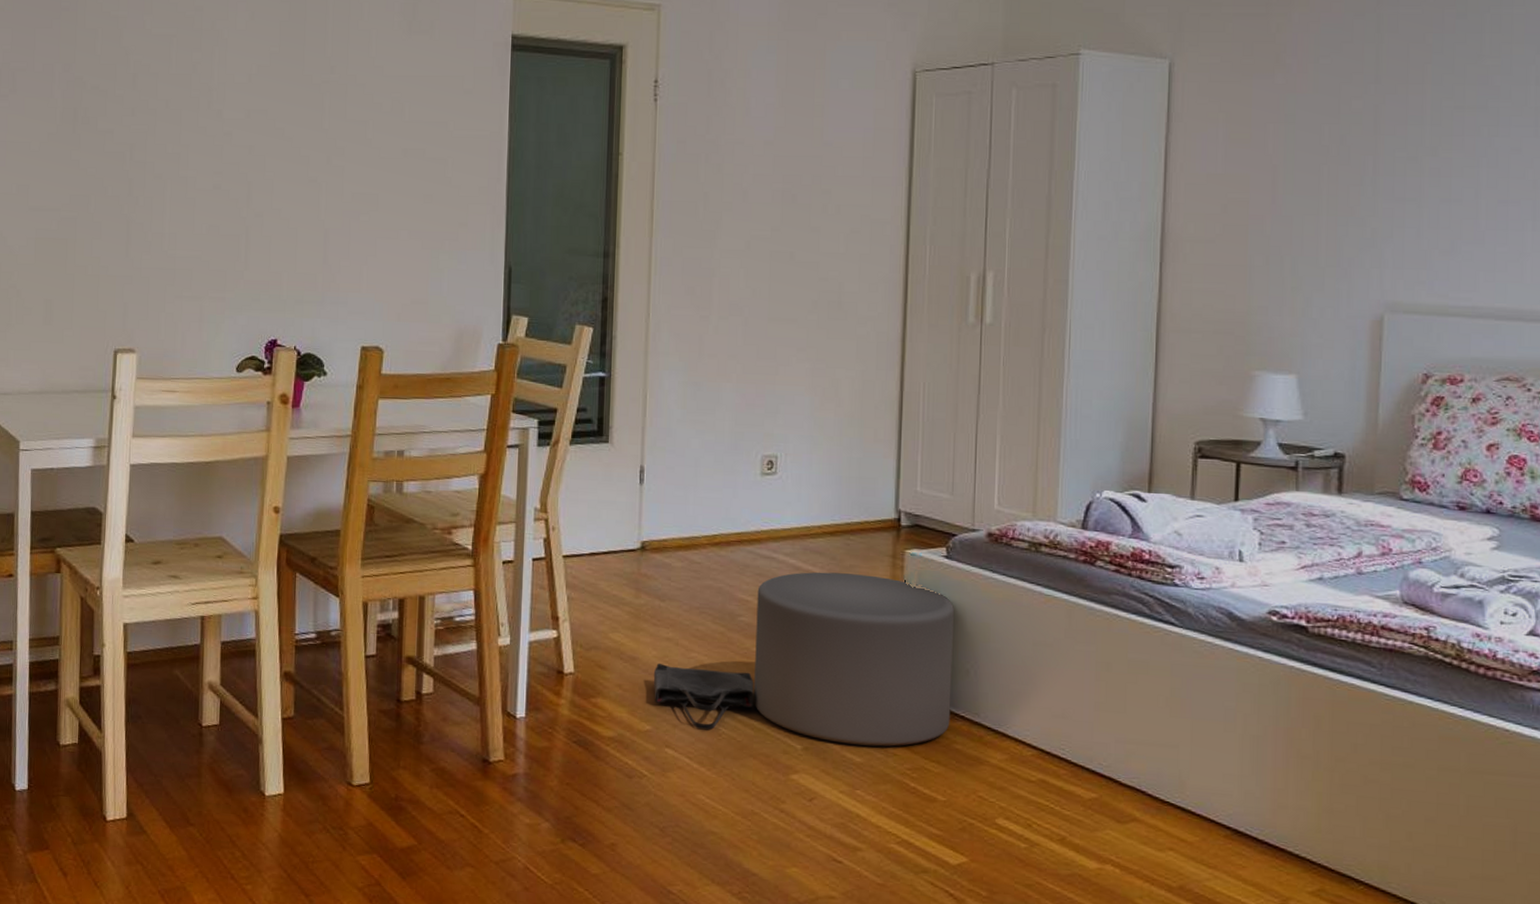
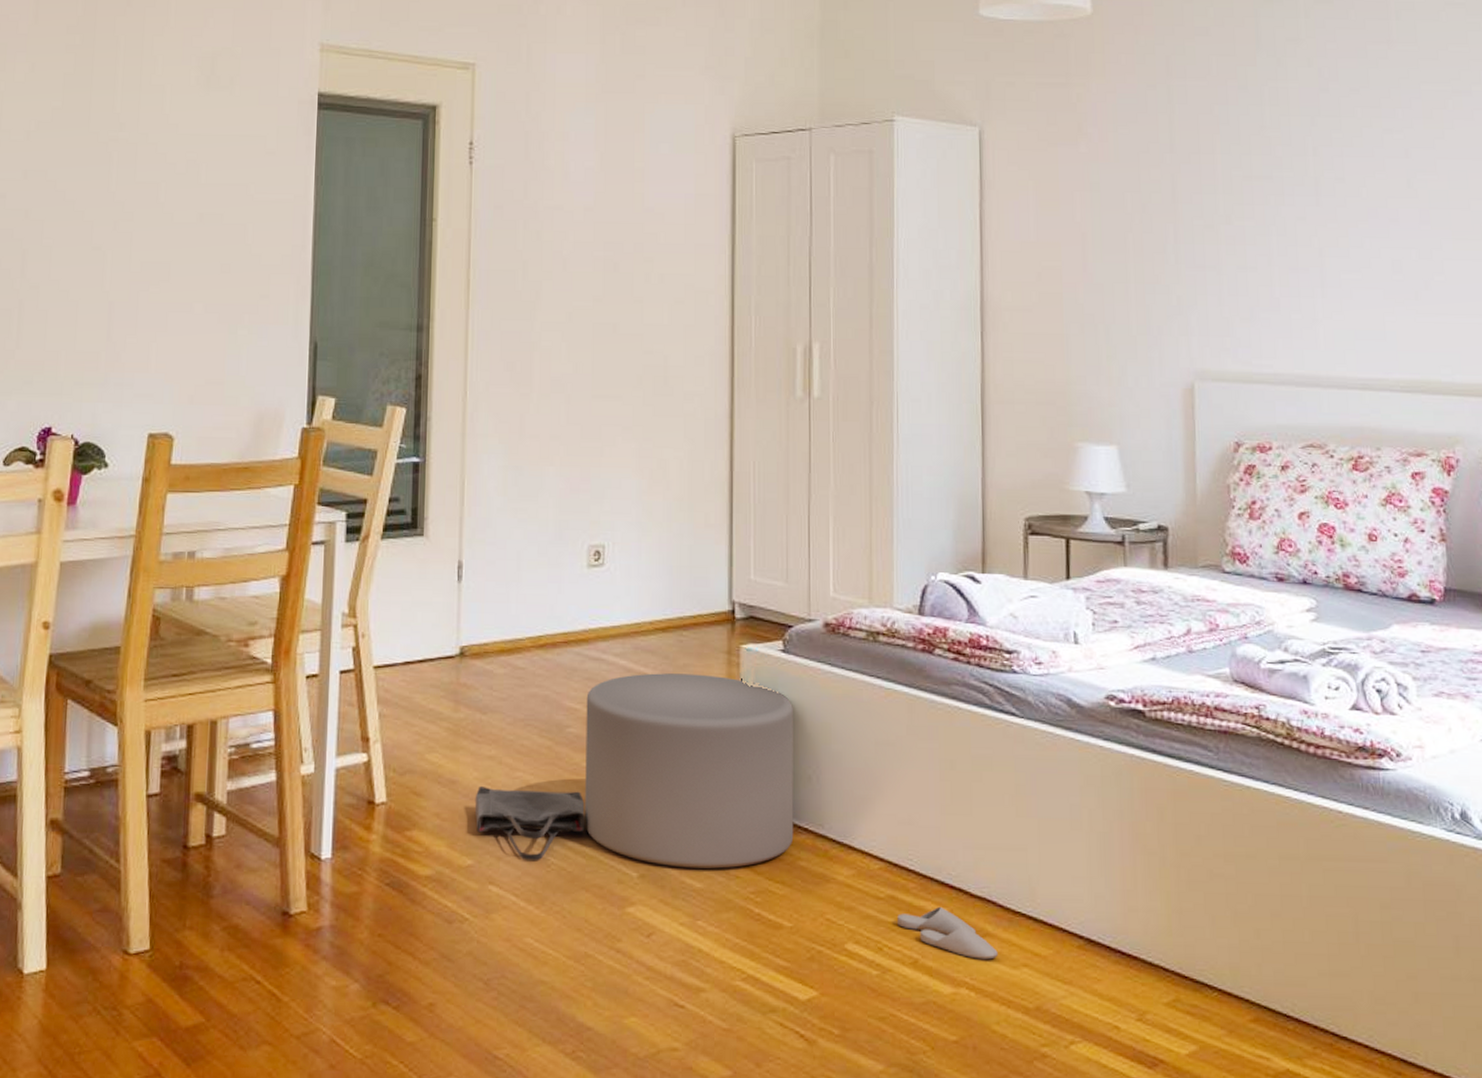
slippers: none [1047,792,1144,842] -> present [897,906,998,960]

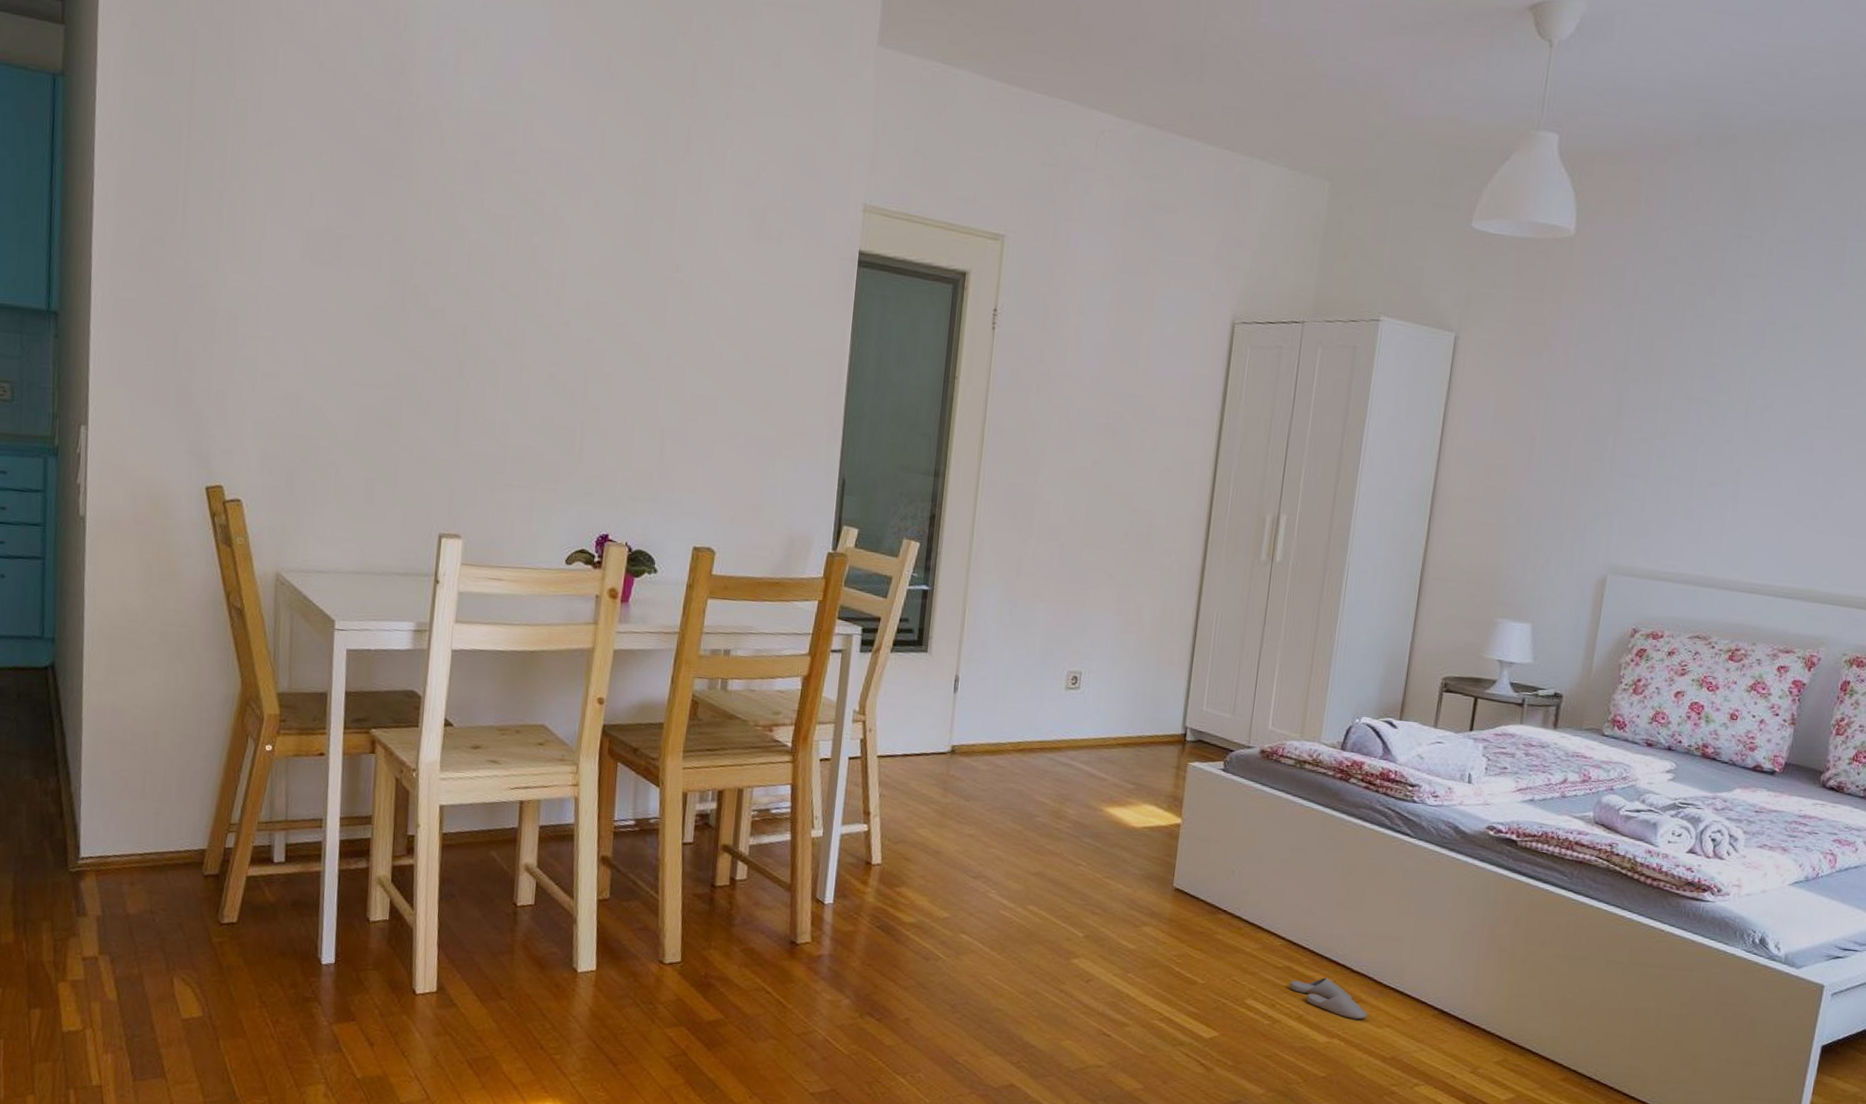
tote bag: present [474,786,585,861] -> none [954,857,1045,919]
pouf: present [585,673,794,869] -> none [1043,779,1226,936]

